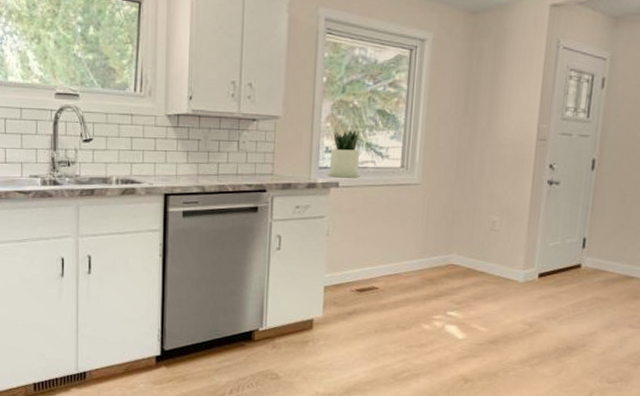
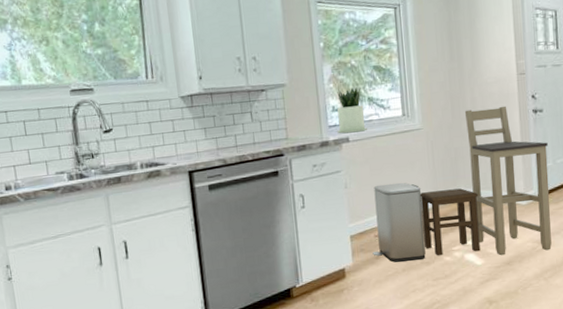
pedal bin: none [345,237,409,323] -> present [372,182,426,262]
stool: none [403,253,472,325] -> present [420,188,481,256]
bar stool: none [463,171,559,336] -> present [464,106,552,255]

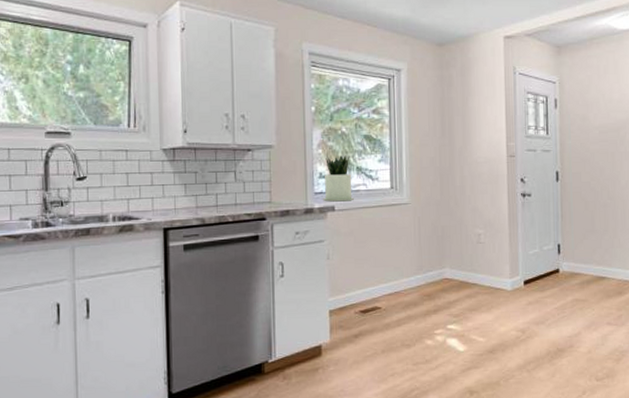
pedal bin: present [372,182,426,262] -> none [351,257,407,342]
stool: present [420,188,481,256] -> none [405,268,464,339]
bar stool: present [464,106,552,255] -> none [453,187,536,342]

